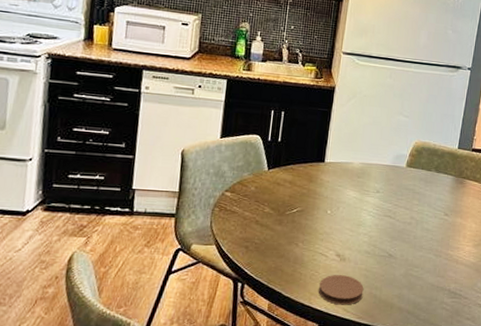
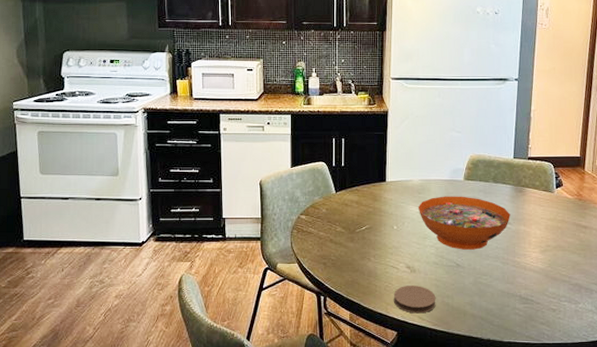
decorative bowl: none [355,182,449,240] -> present [418,196,510,250]

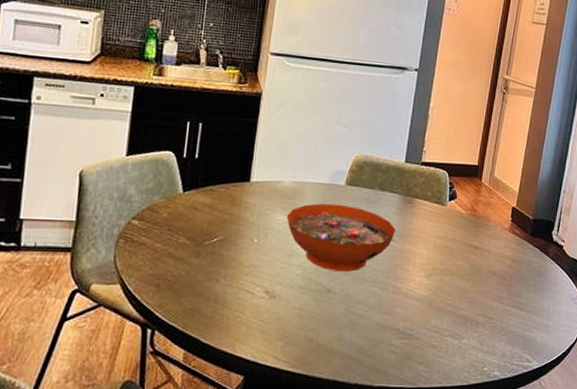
coaster: present [393,286,436,314] -> none [243,316,298,352]

